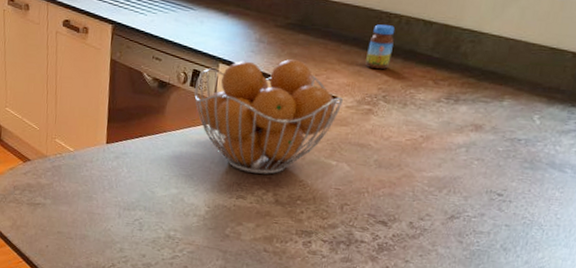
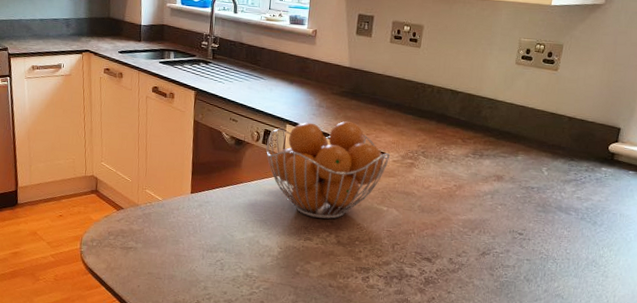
jar: present [365,24,395,70] -> none [407,93,429,130]

